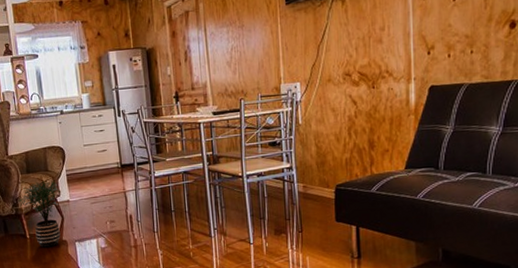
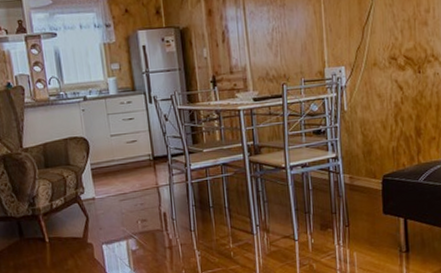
potted plant: present [17,179,61,248] -> none [34,175,85,252]

